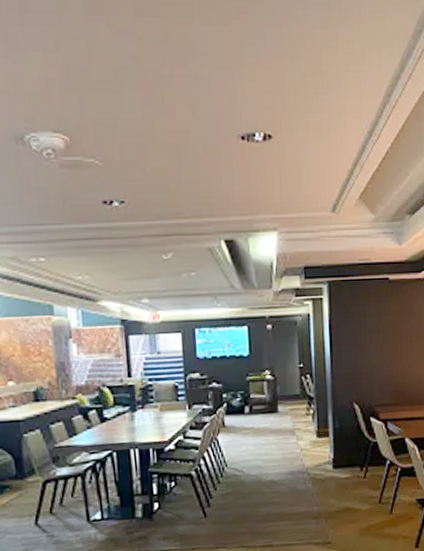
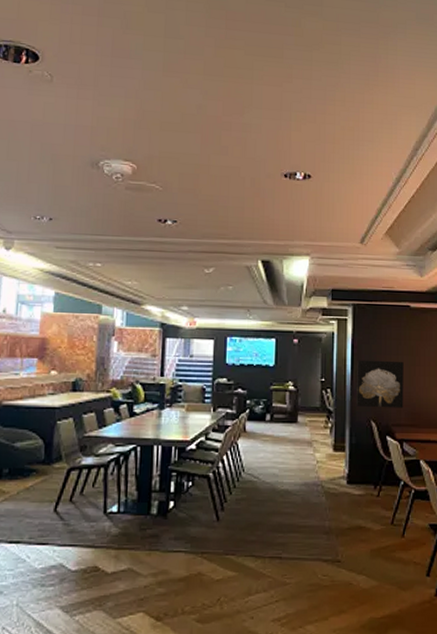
wall art: none [336,339,387,390] -> present [357,360,404,408]

